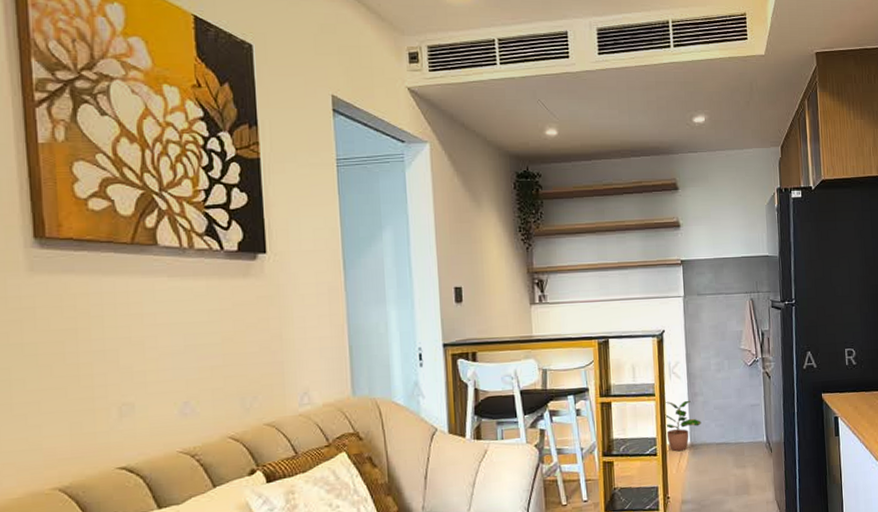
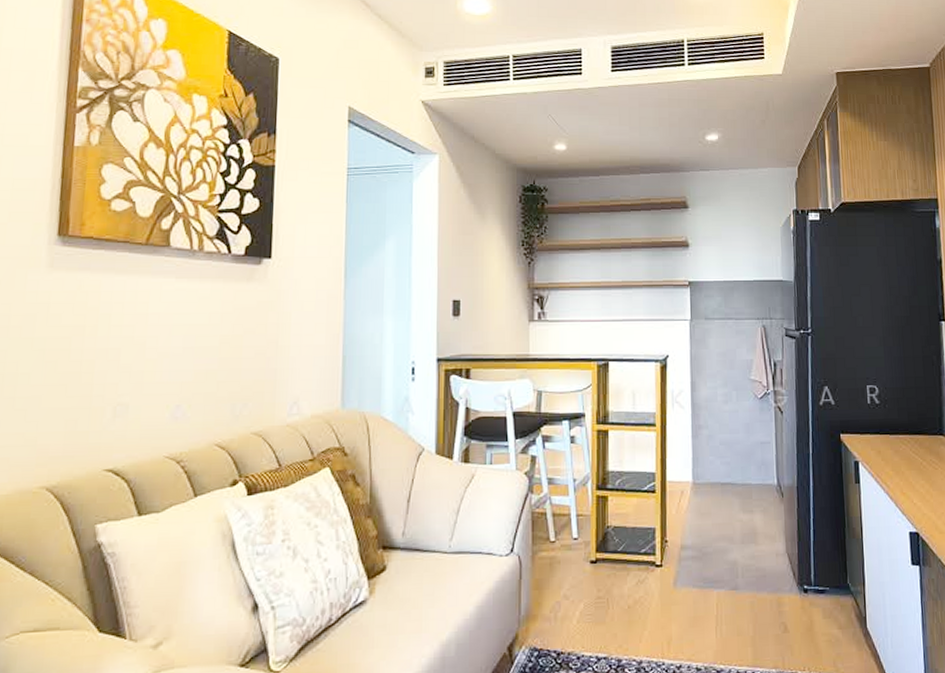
potted plant: present [665,400,702,452] -> none [666,433,706,490]

